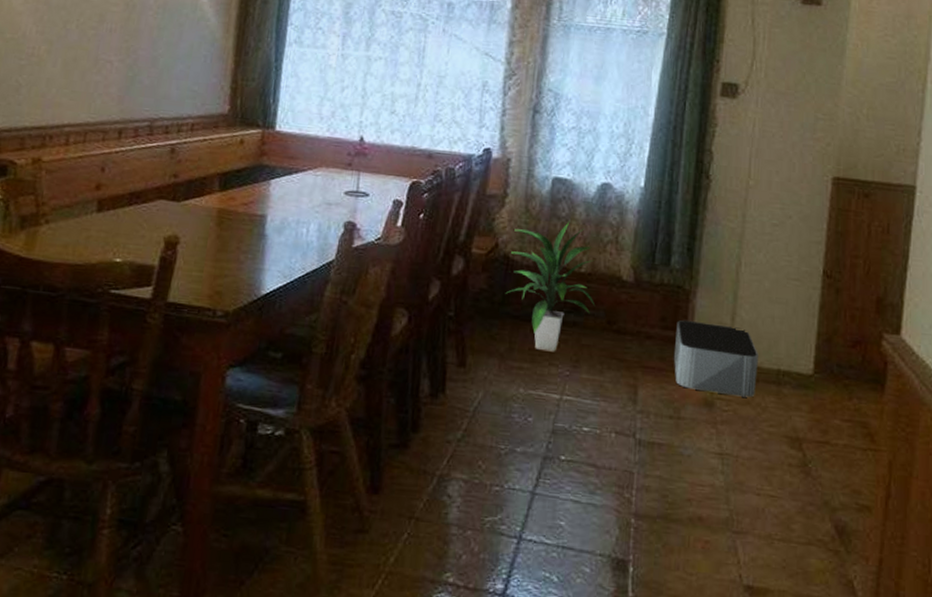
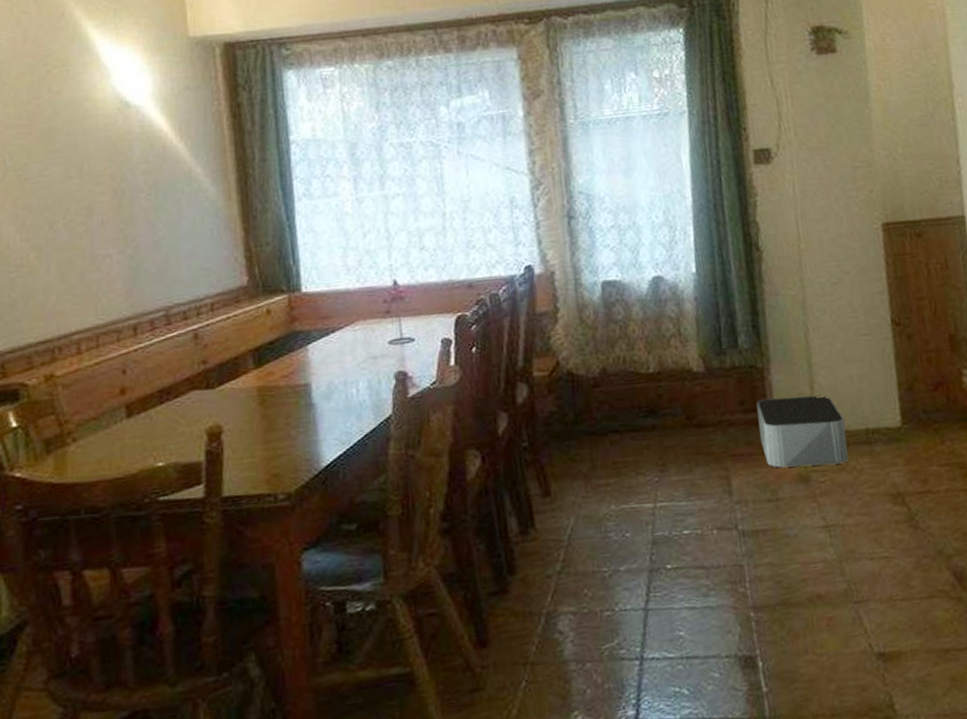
indoor plant: present [505,222,596,352] -> none [573,324,671,462]

